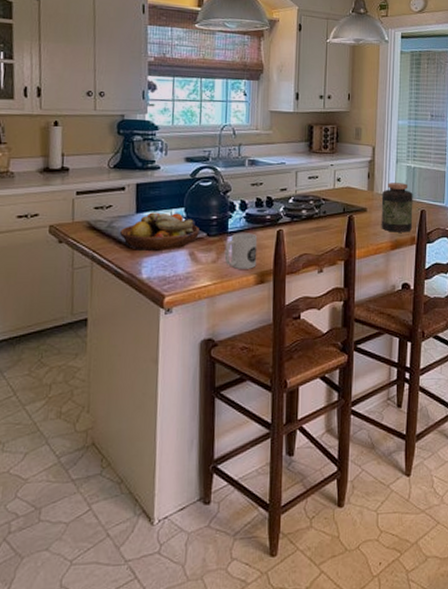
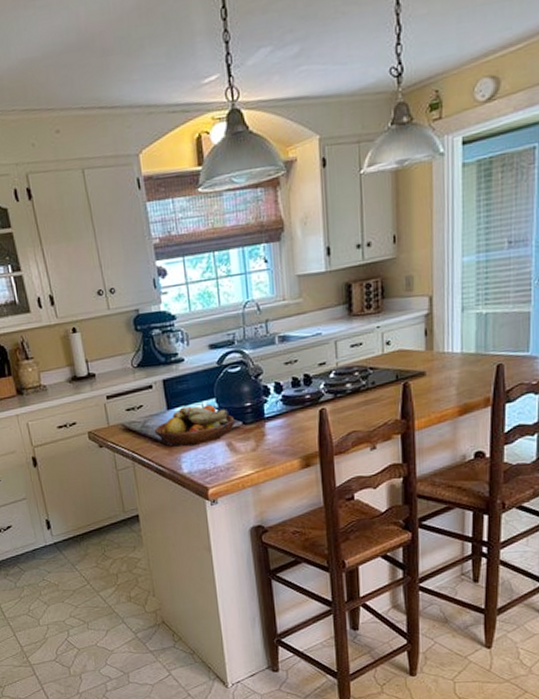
mug: present [224,233,258,269] -> none [263,416,300,455]
jar: present [381,183,413,233] -> none [443,334,487,396]

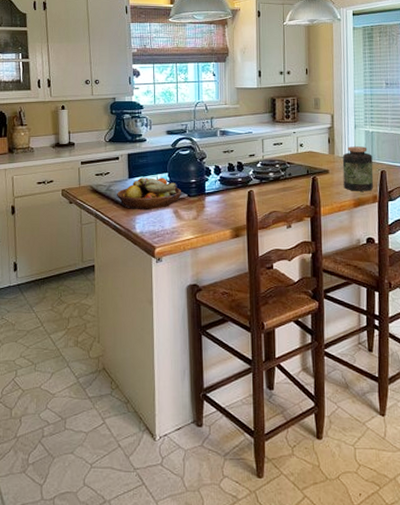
jar: none [443,334,487,396] -> present [342,146,374,191]

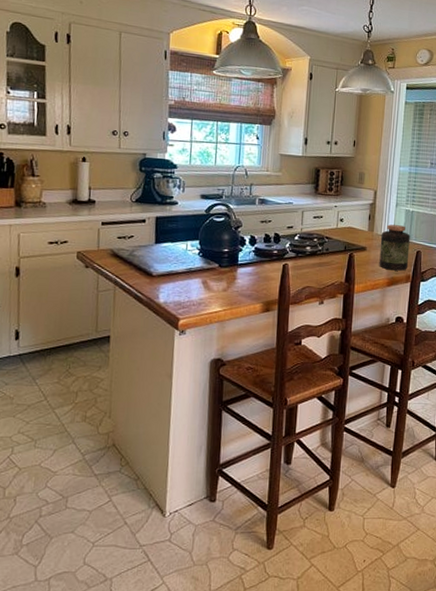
fruit bowl: present [117,177,181,209] -> none [140,243,212,279]

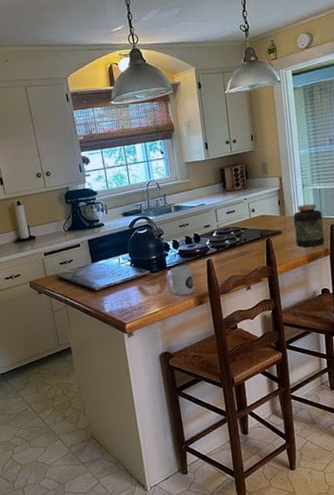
mug: none [234,265,265,298] -> present [166,265,195,296]

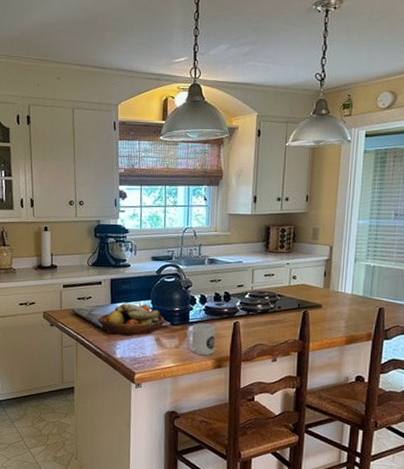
fruit bowl: none [83,258,144,292] -> present [98,303,164,336]
jar: present [293,204,325,248] -> none [336,281,371,329]

